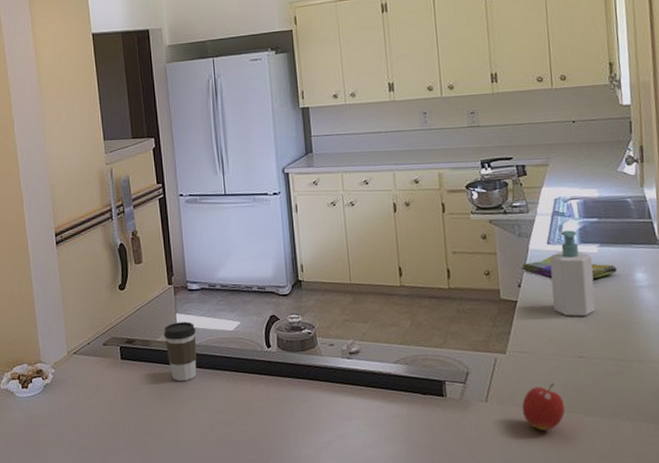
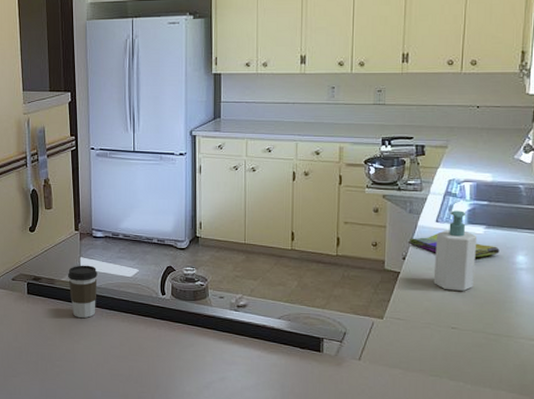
fruit: present [521,383,565,431] -> none [391,349,432,391]

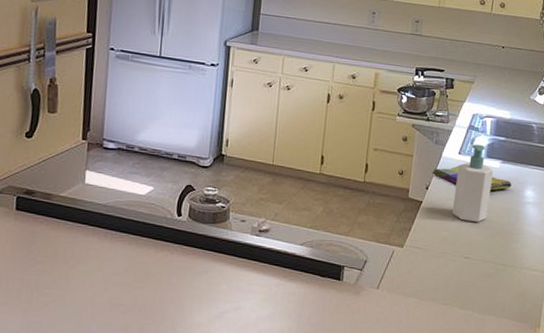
coffee cup: present [68,265,98,318] -> none [69,179,105,239]

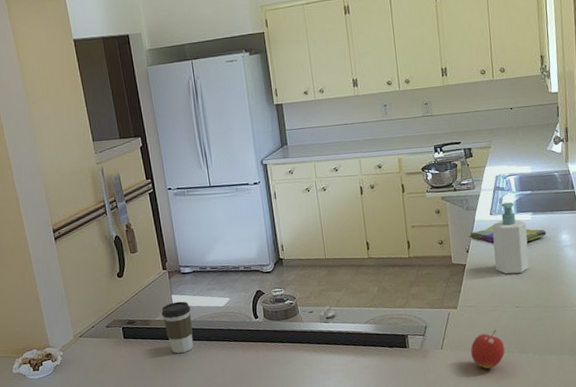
coffee cup: none [69,179,105,239] -> present [161,301,193,353]
fruit: none [407,278,445,320] -> present [470,330,505,369]

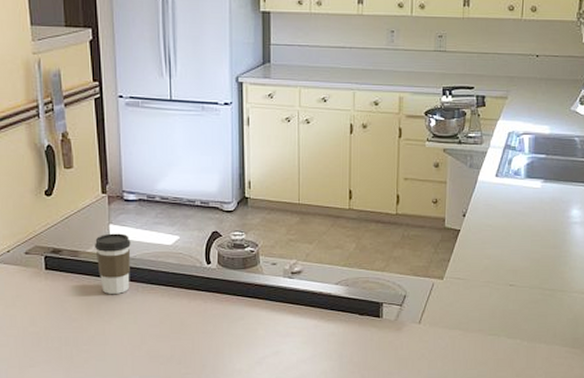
dish towel: present [468,225,547,242] -> none [467,189,556,213]
fruit: present [470,330,505,369] -> none [451,308,491,352]
soap bottle: present [492,202,529,275] -> none [492,164,535,247]

